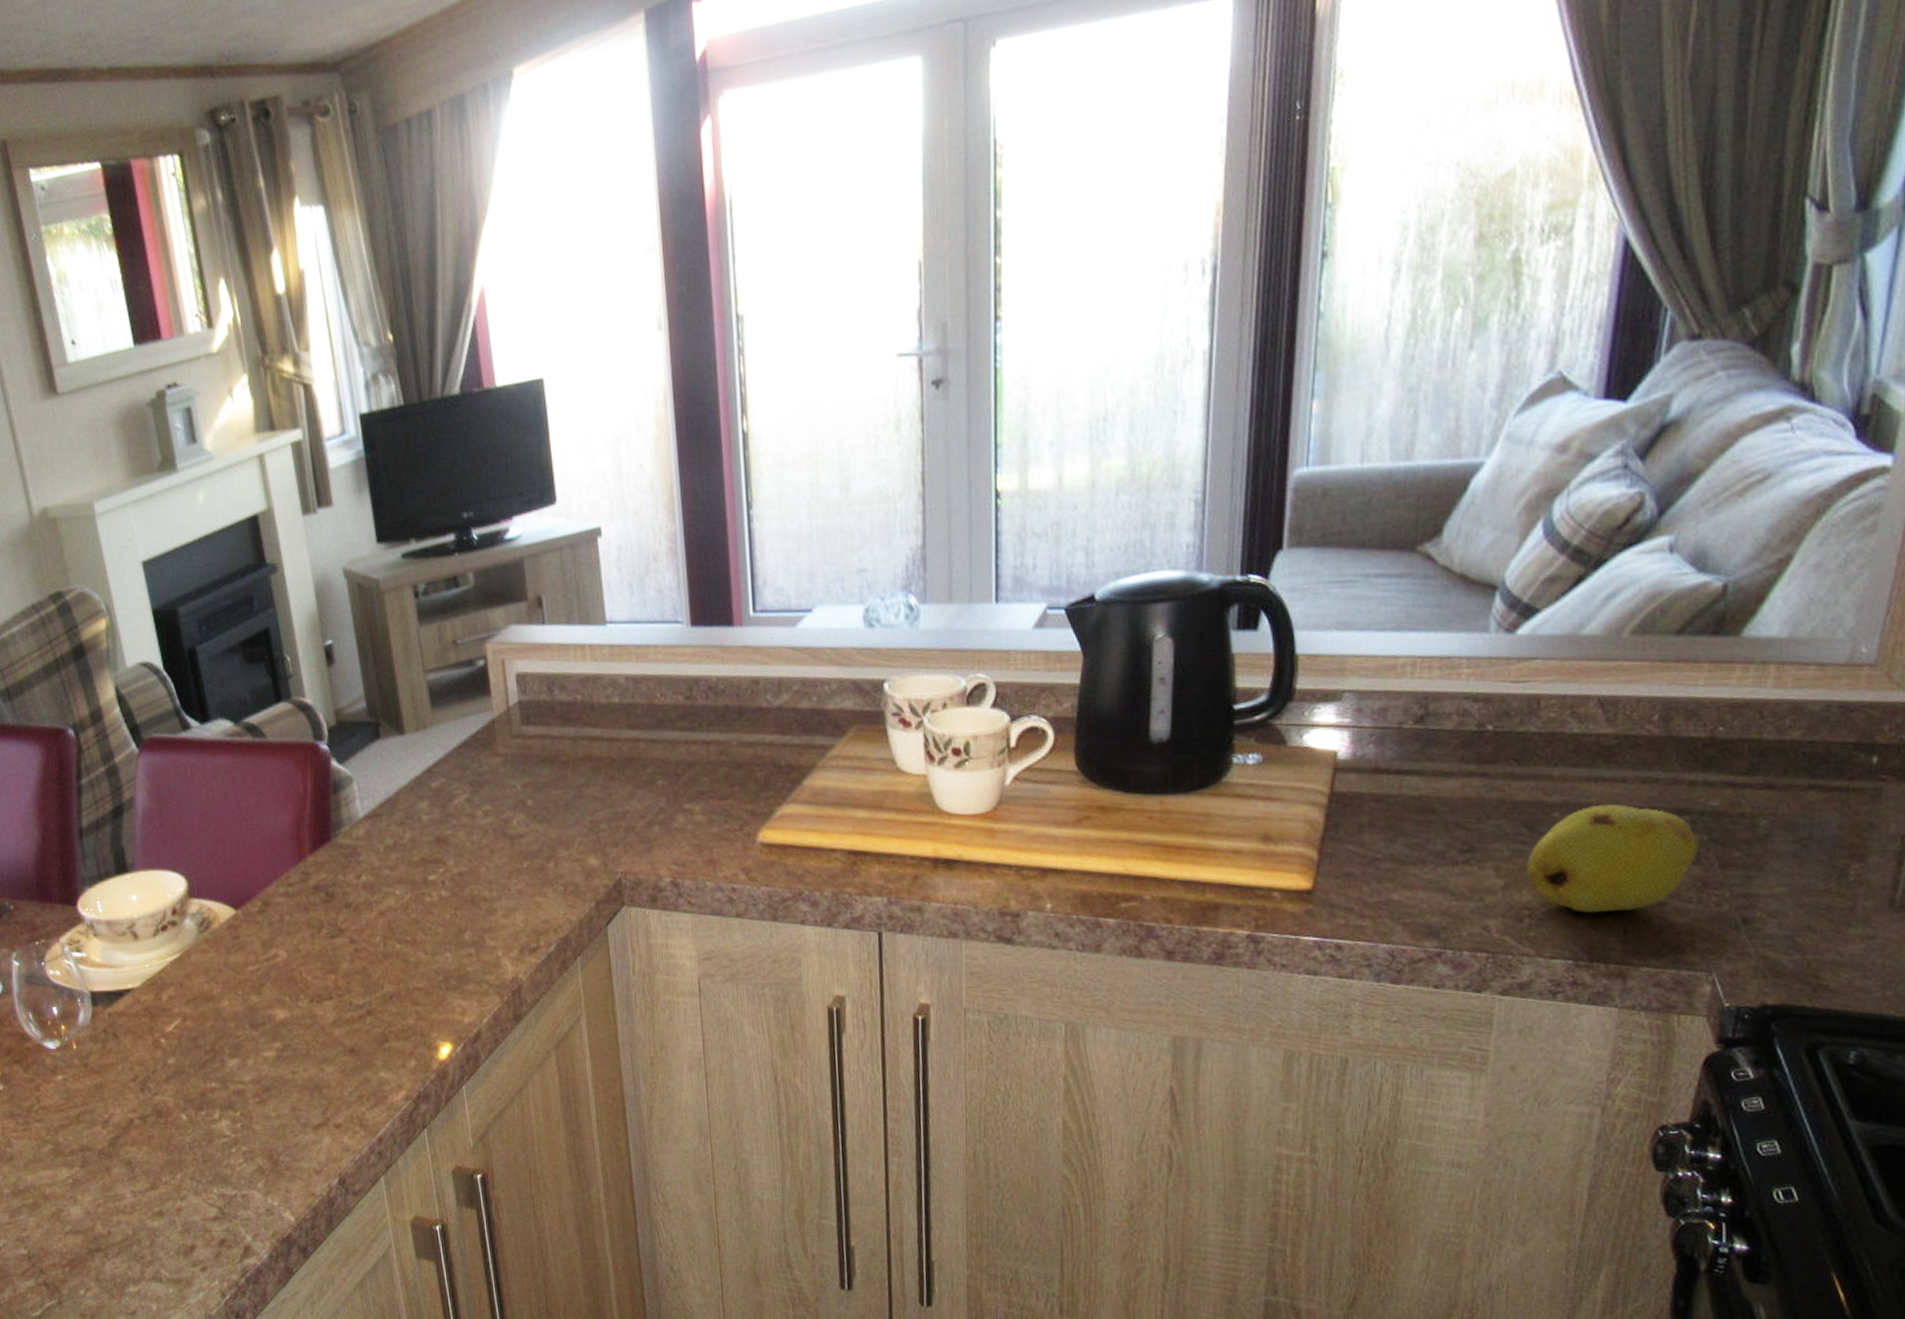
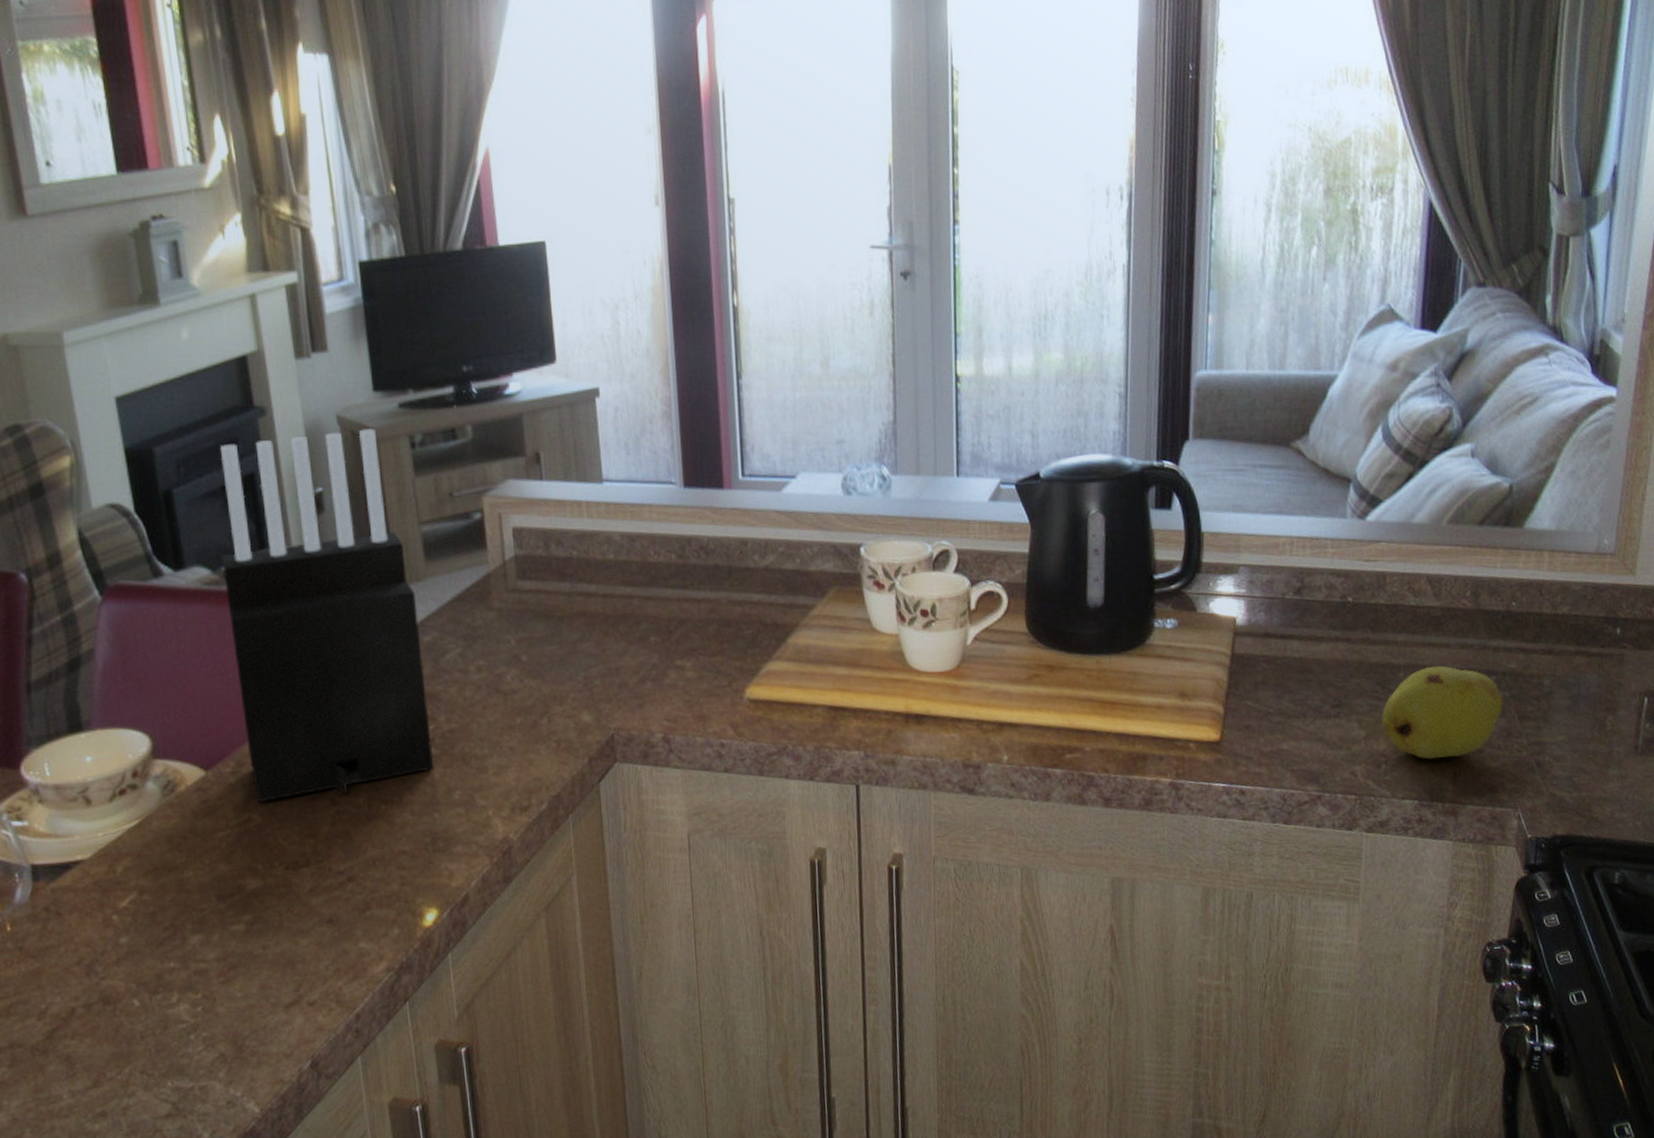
knife block: none [236,580,445,940] -> present [219,428,434,803]

